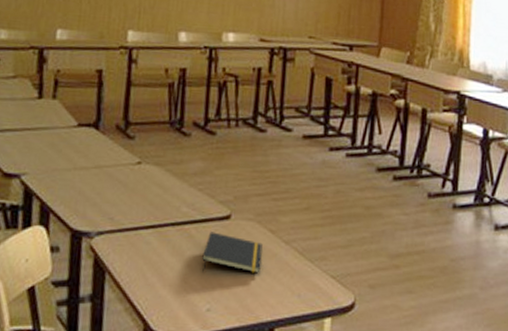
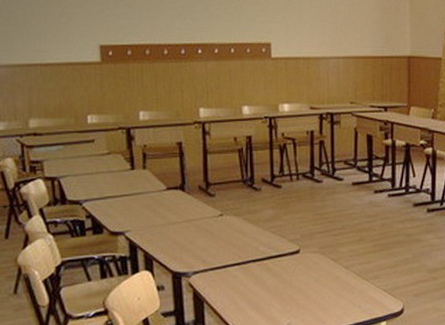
notepad: present [202,232,263,274] -> none [280,264,327,296]

